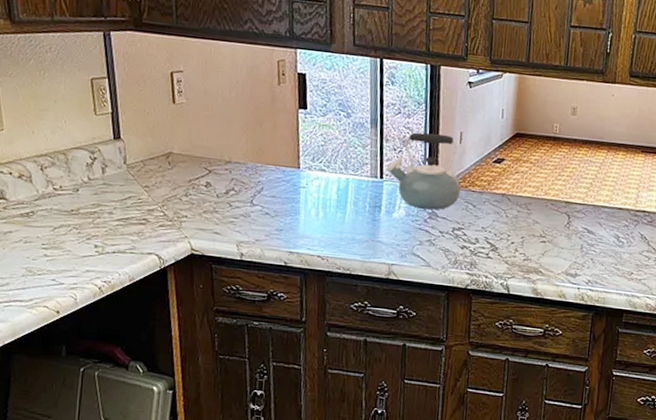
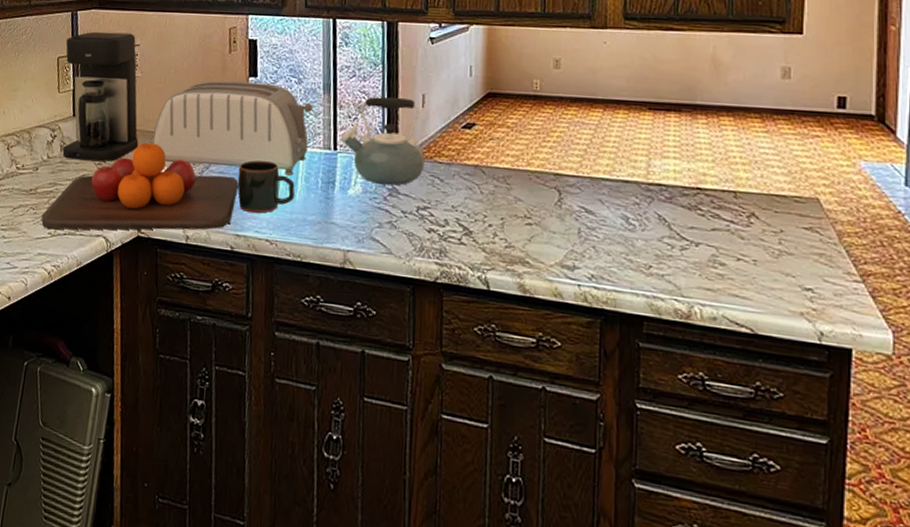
chopping board: none [86,167,291,249] -> present [41,142,239,231]
coffee maker: none [99,54,188,185] -> present [62,31,139,162]
toaster: none [201,110,360,201] -> present [152,80,312,176]
mug: none [289,186,345,233] -> present [237,160,295,213]

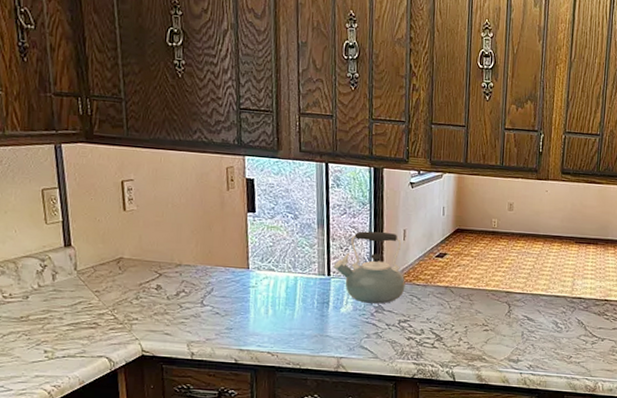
chopping board: present [41,142,239,231] -> none [35,271,240,353]
coffee maker: present [62,31,139,162] -> none [50,165,138,289]
toaster: present [152,80,312,176] -> none [152,215,308,298]
mug: present [237,160,295,213] -> none [239,285,294,330]

